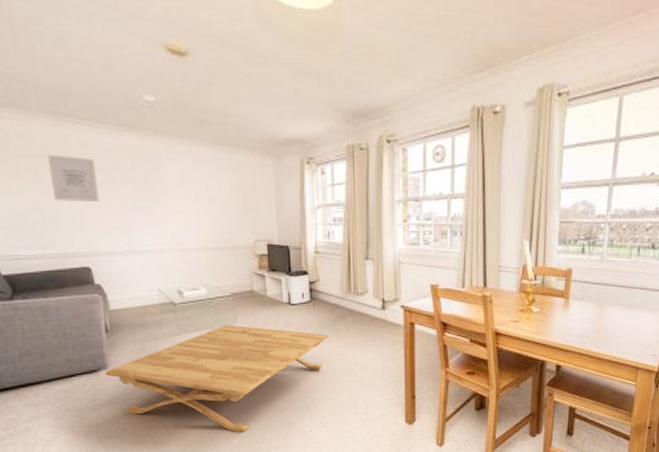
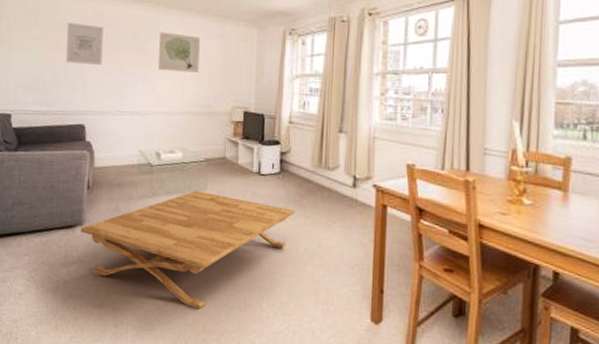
wall art: none [163,163,213,206] -> present [157,31,200,72]

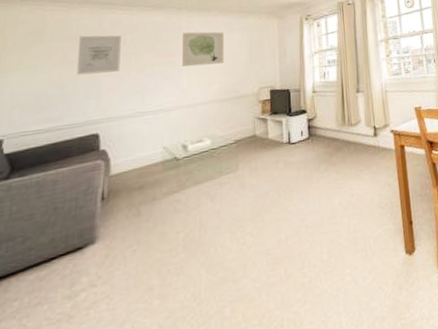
coffee table: present [80,190,295,310] -> none [91,168,326,298]

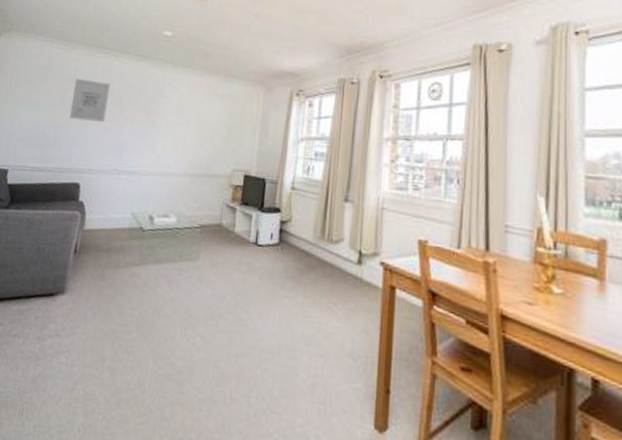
wall art: present [181,31,224,67] -> none [159,89,205,132]

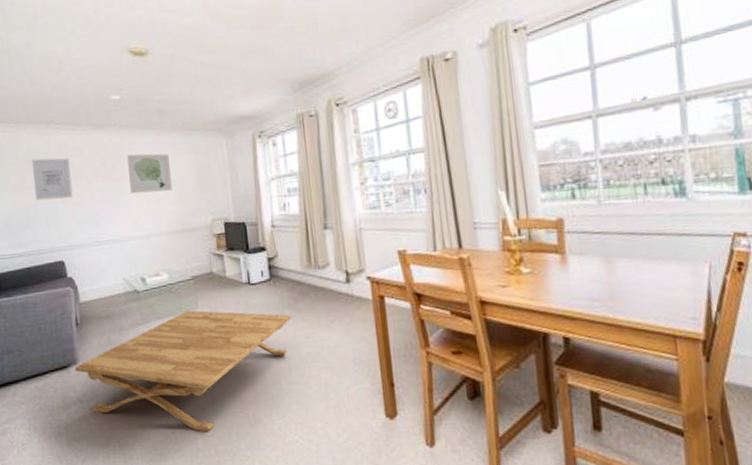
coffee table: none [60,260,293,401] -> present [74,310,292,432]
wall art: none [159,89,205,132] -> present [127,153,172,194]

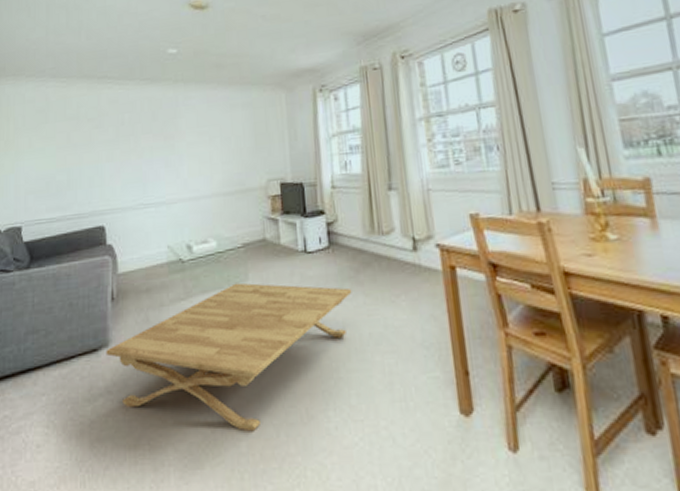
wall art: present [31,158,73,201] -> none [79,114,120,160]
wall art: present [127,153,172,194] -> none [180,108,226,153]

